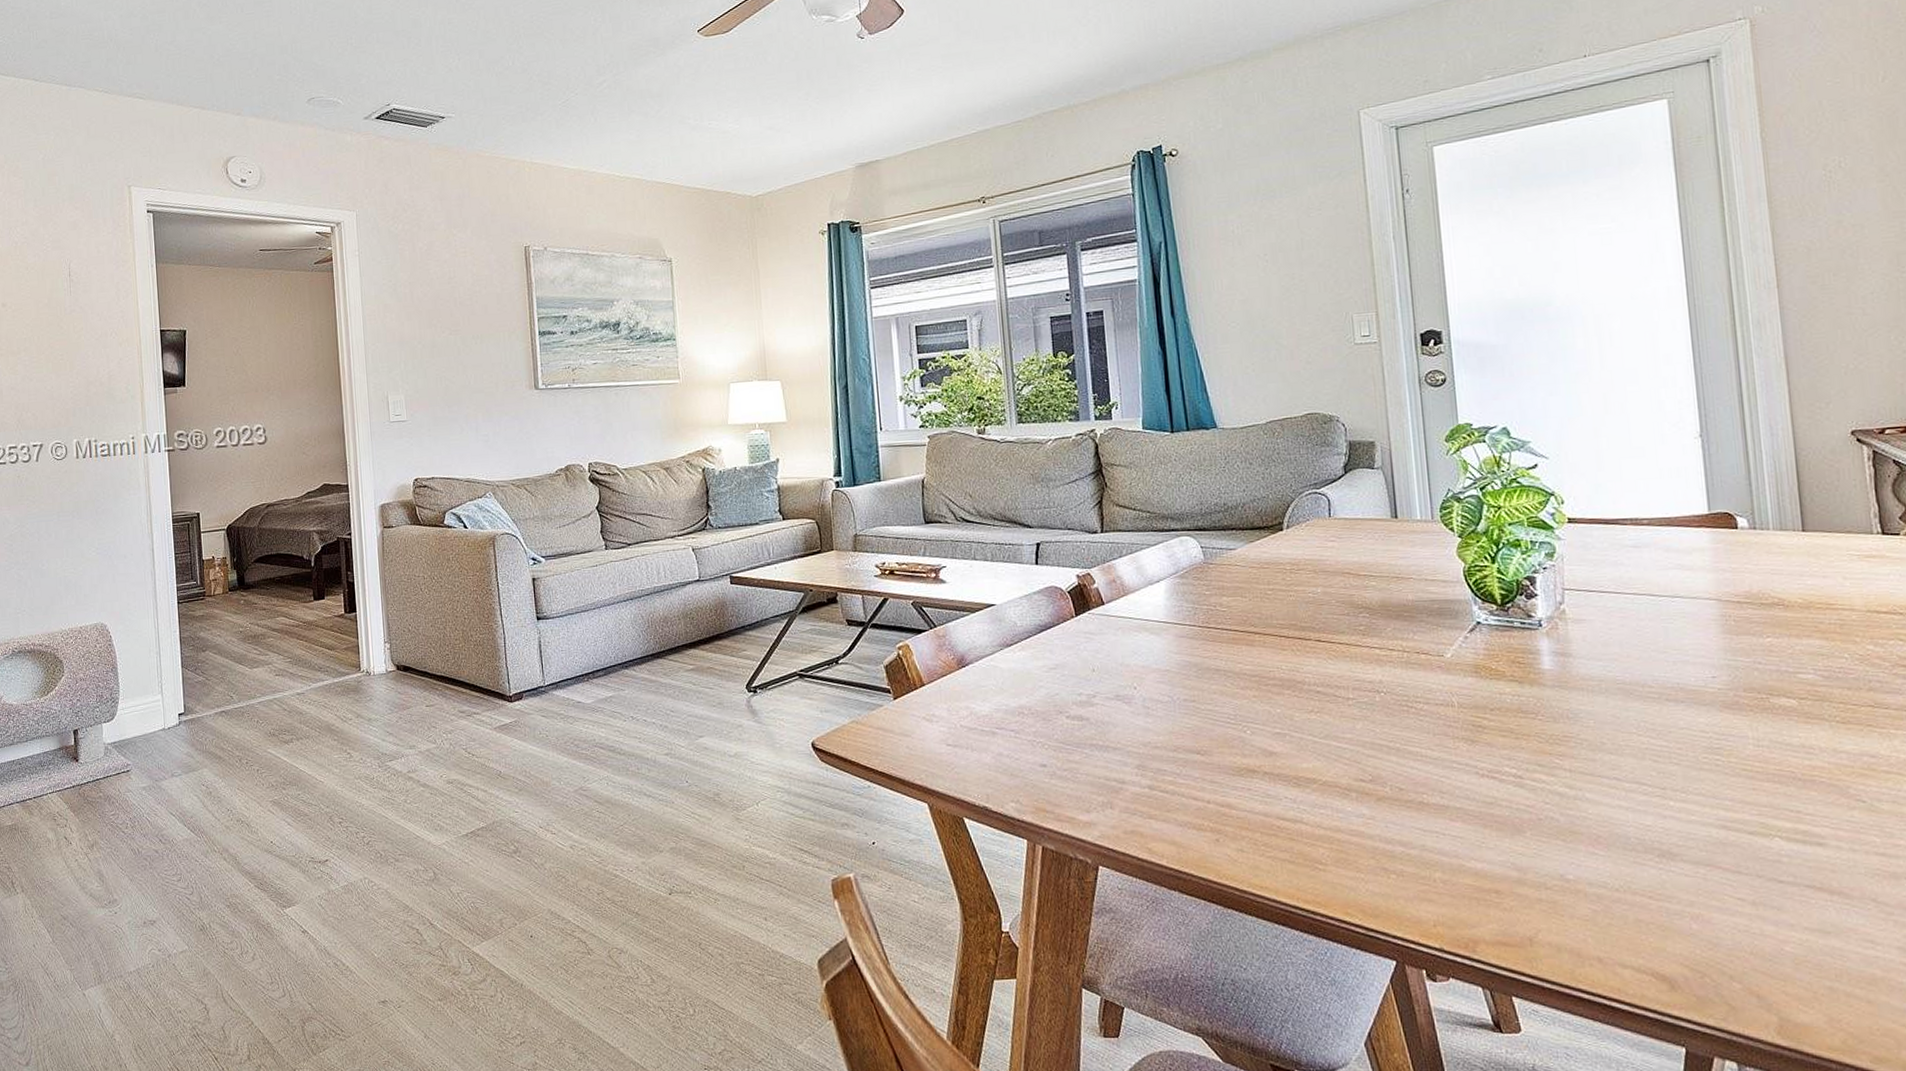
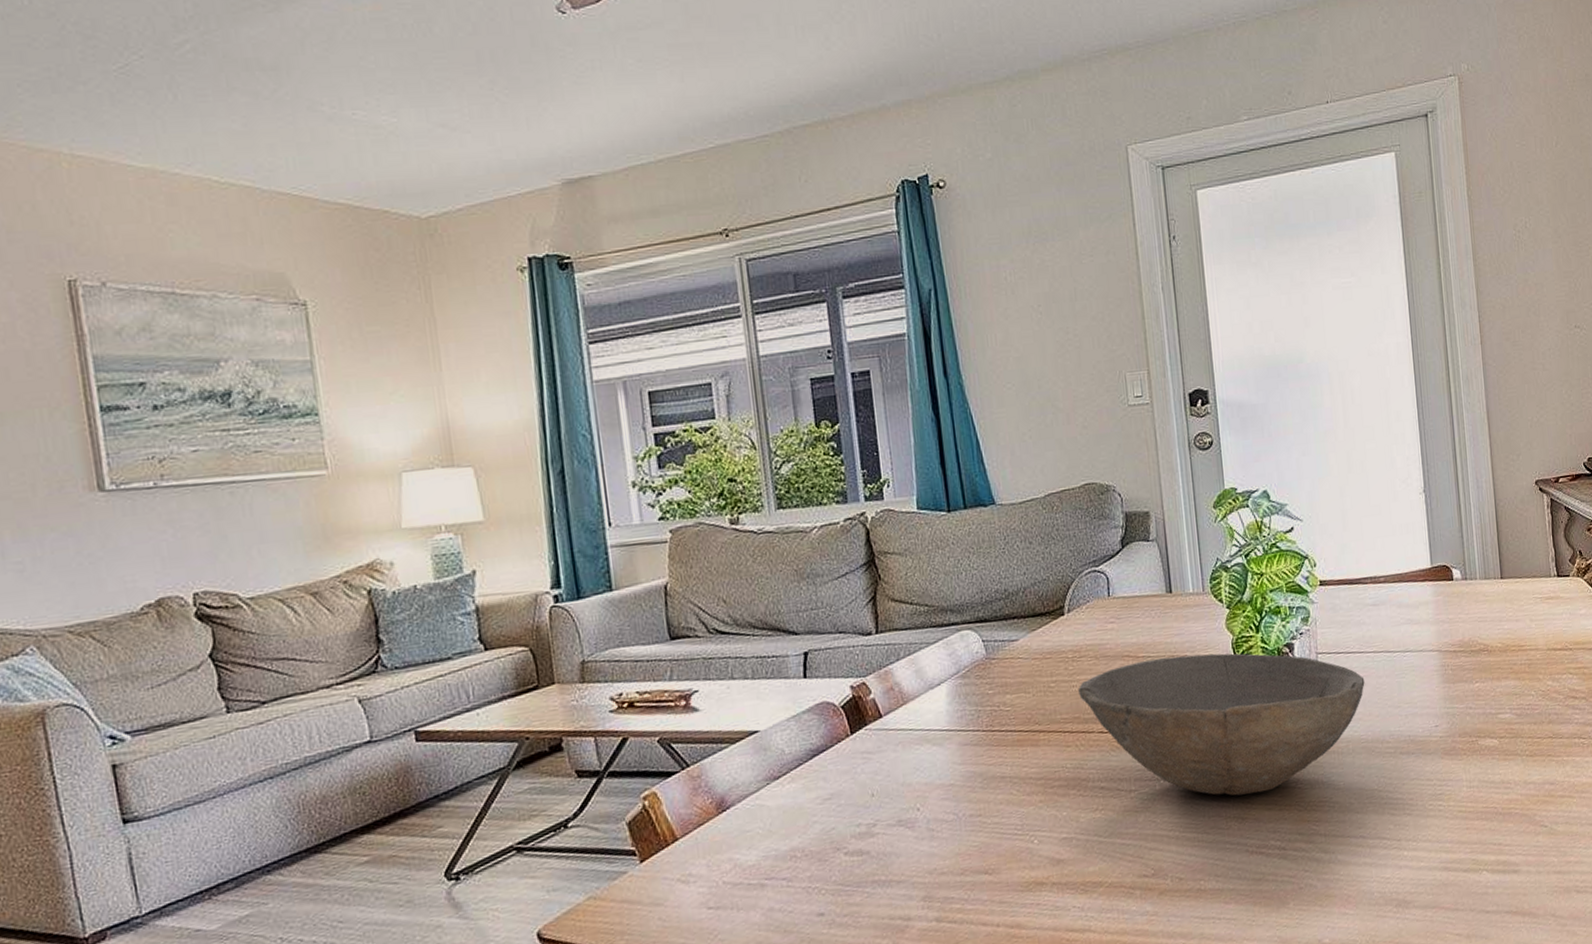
bowl: none [1295,578,1622,719] -> present [1078,653,1365,796]

